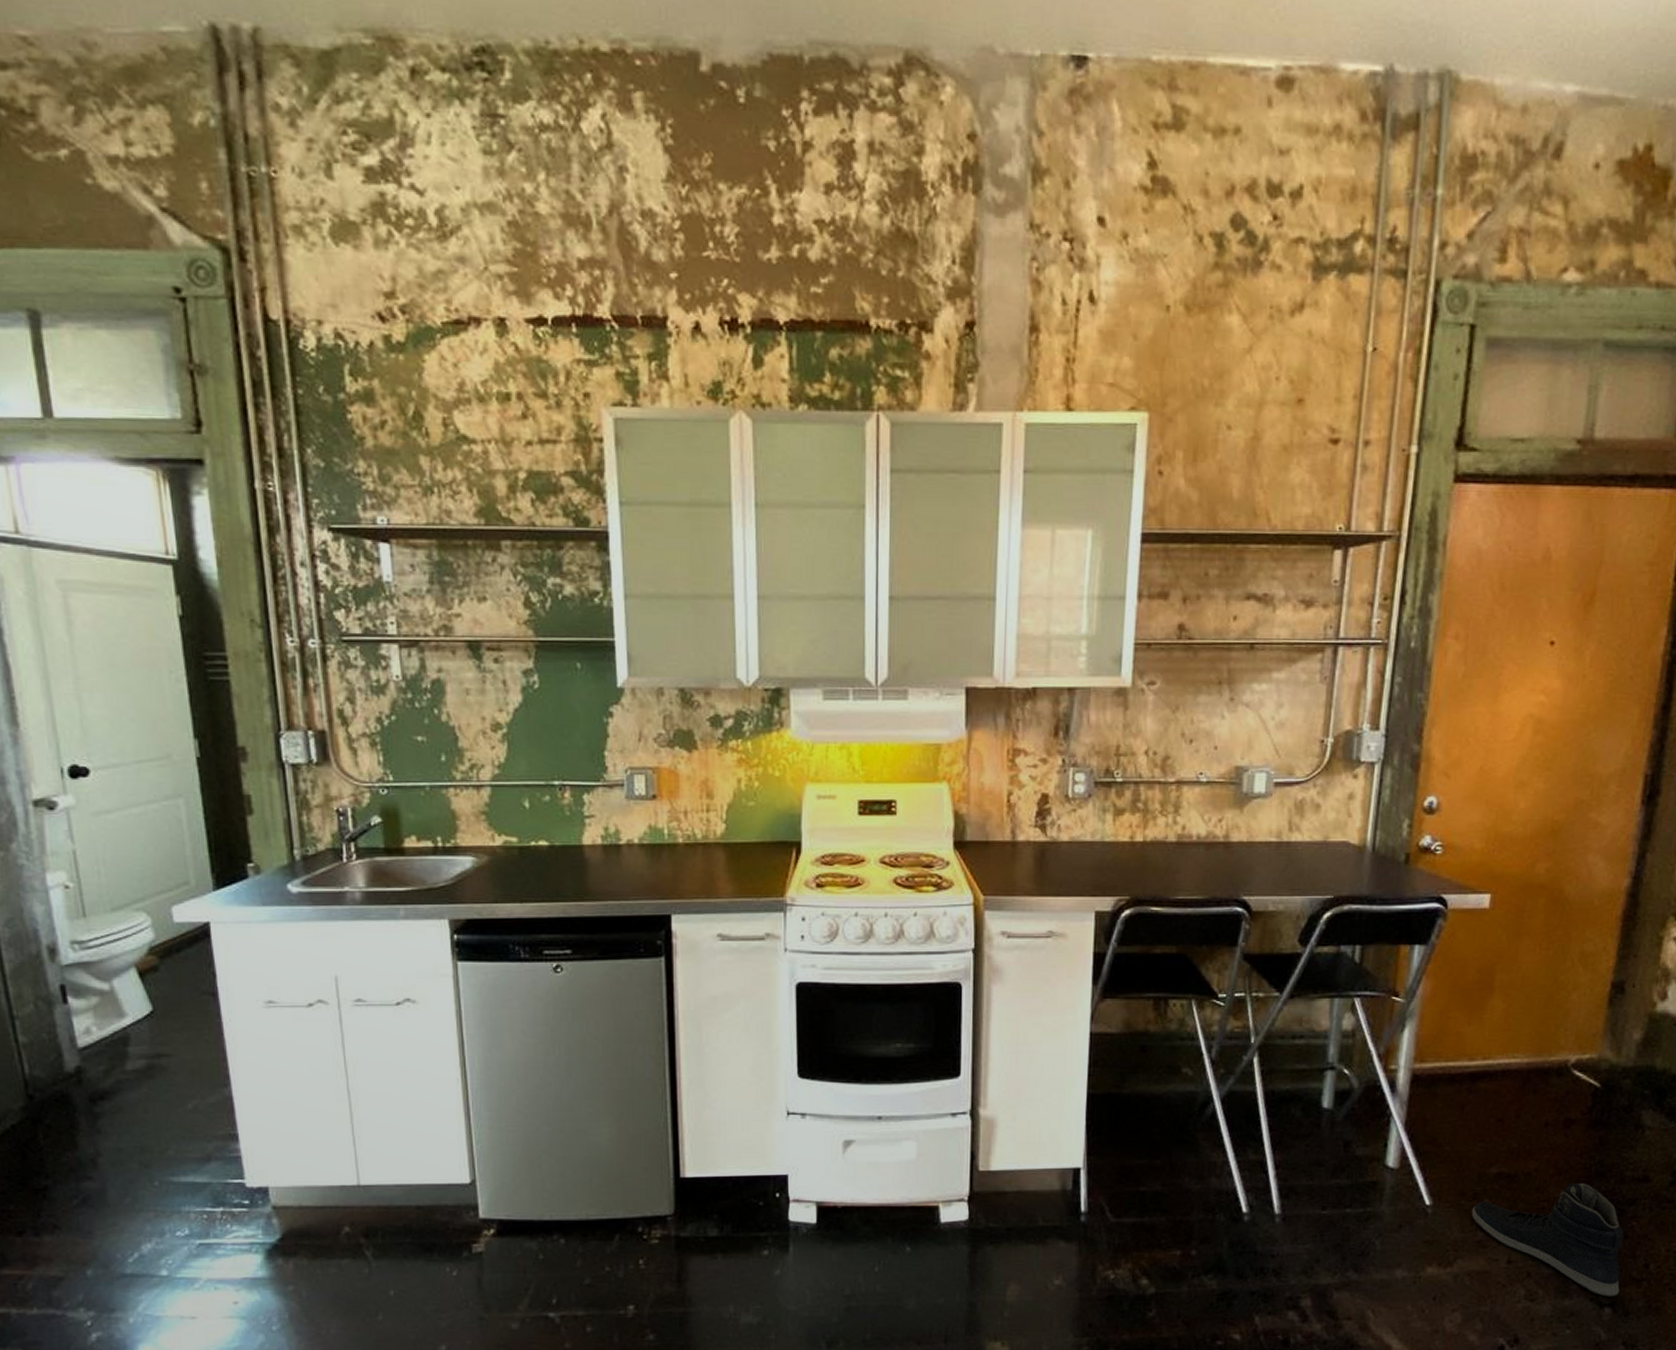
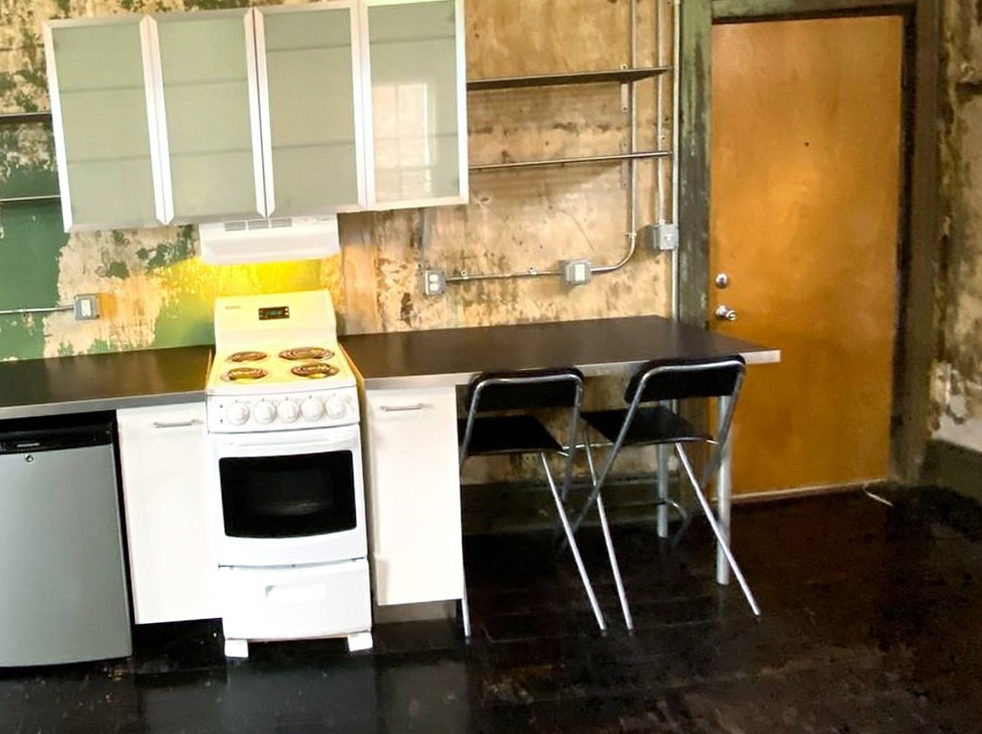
sneaker: present [1471,1182,1625,1297] -> none [795,588,931,687]

